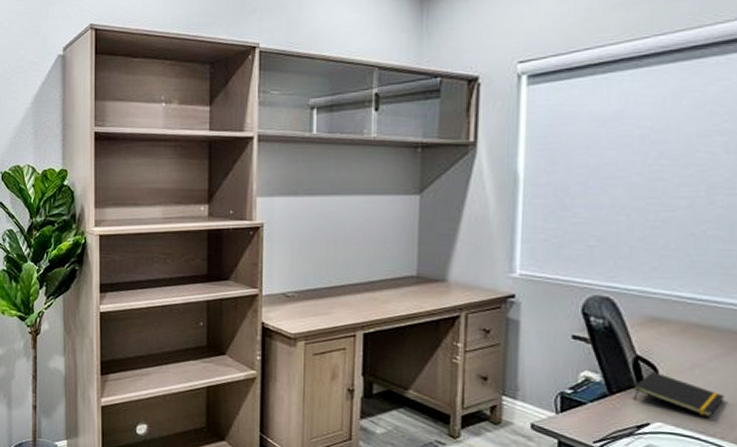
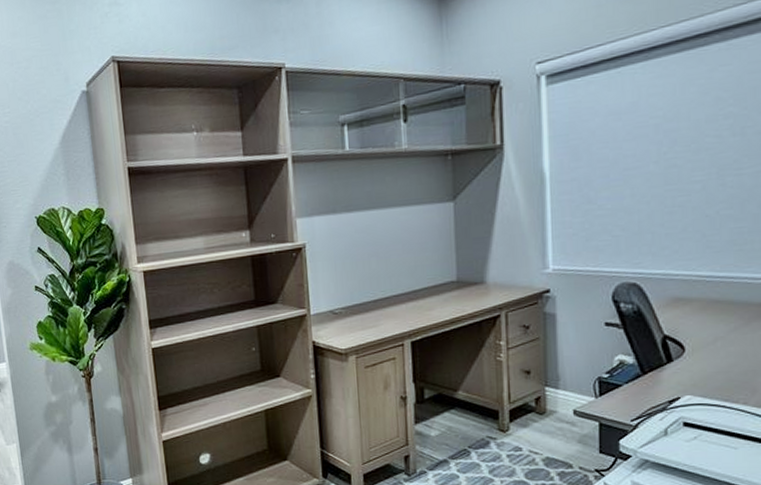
notepad: present [633,371,724,417] -> none [663,348,744,385]

